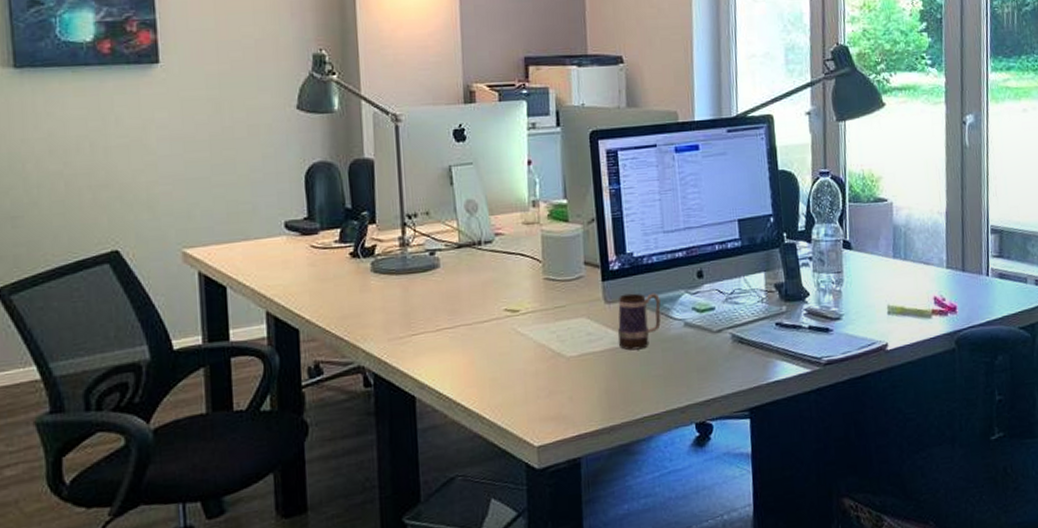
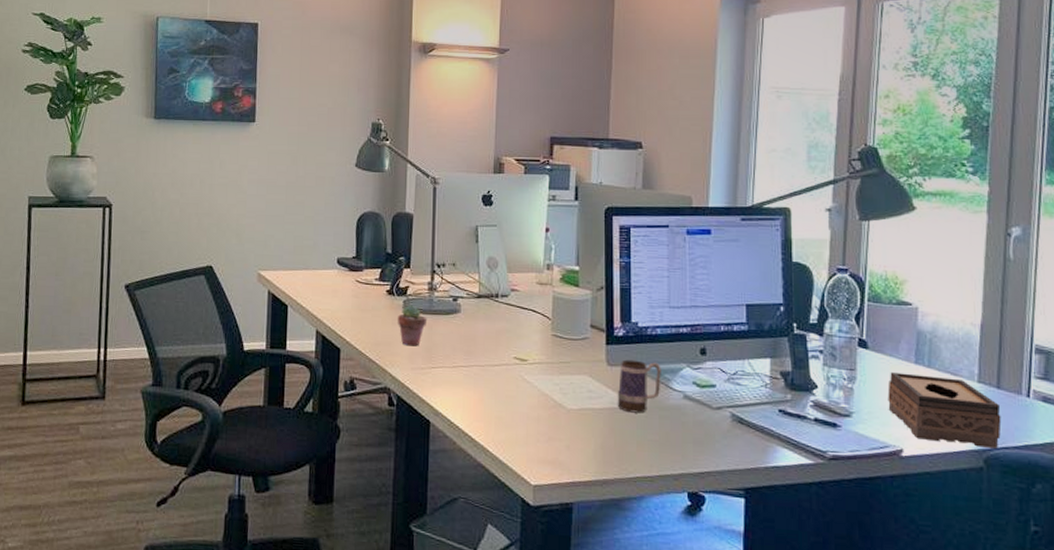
potted succulent: none [365,266,402,315] -> present [397,304,428,346]
tissue box: none [871,267,968,331] -> present [887,372,1002,448]

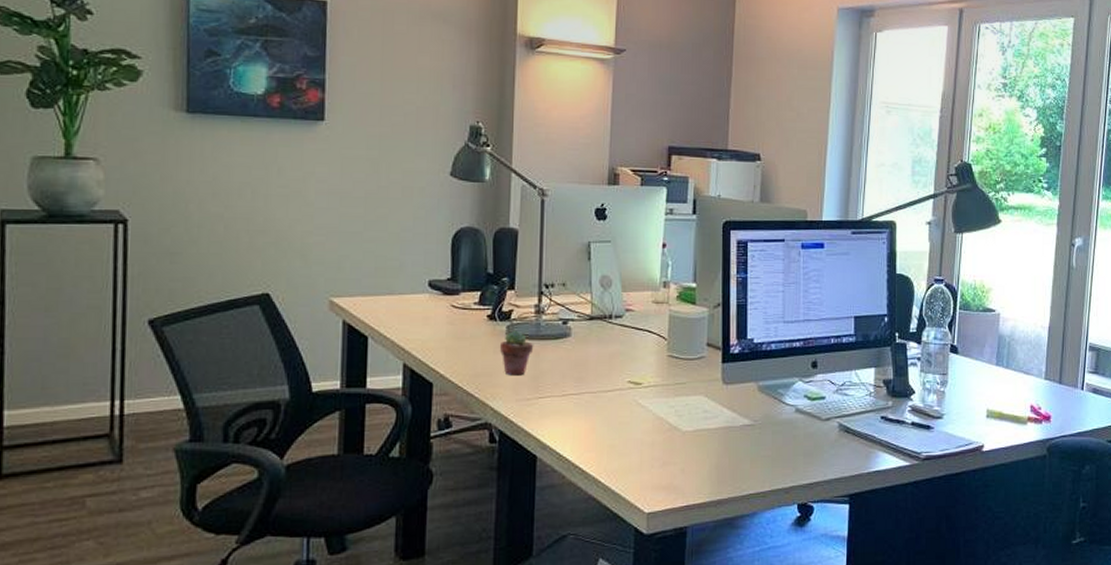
mug: present [617,359,661,413] -> none [732,377,775,430]
tissue box: present [887,372,1002,448] -> none [973,374,1062,437]

